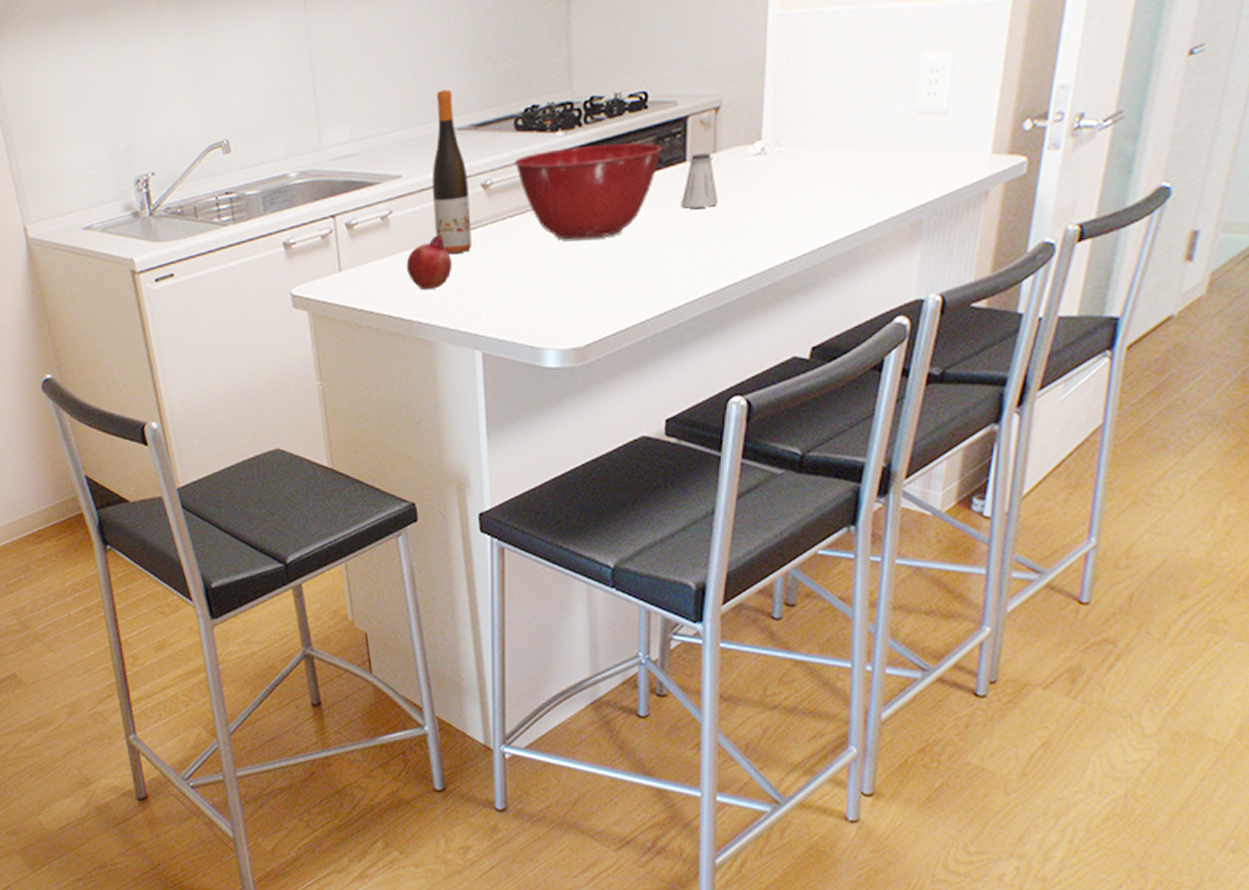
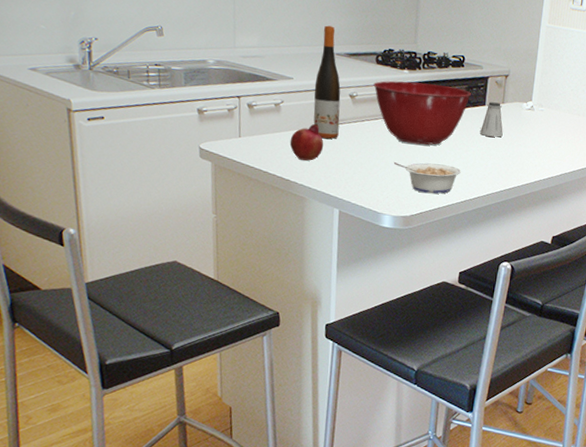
legume: none [553,262,655,310] -> present [393,162,461,194]

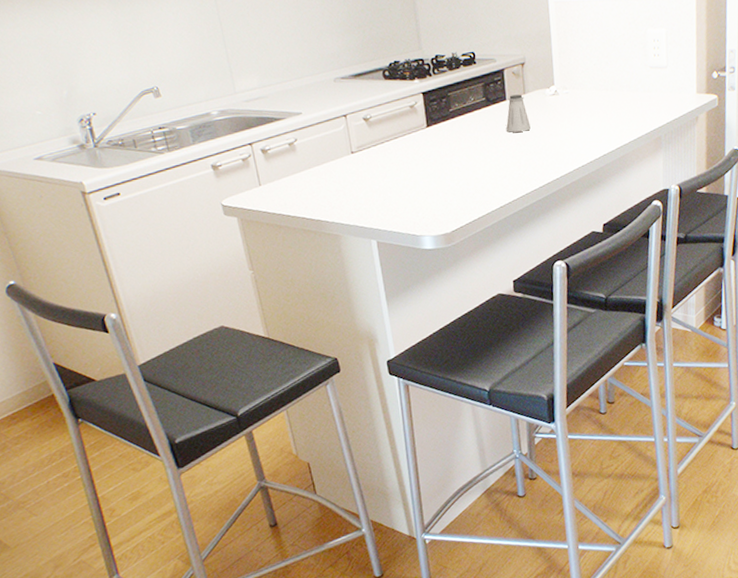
fruit: present [289,123,324,161] -> none [311,155,348,197]
wine bottle: present [313,25,341,139] -> none [323,49,360,170]
mixing bowl: present [373,81,472,145] -> none [385,87,490,157]
legume: present [393,162,461,194] -> none [422,171,494,206]

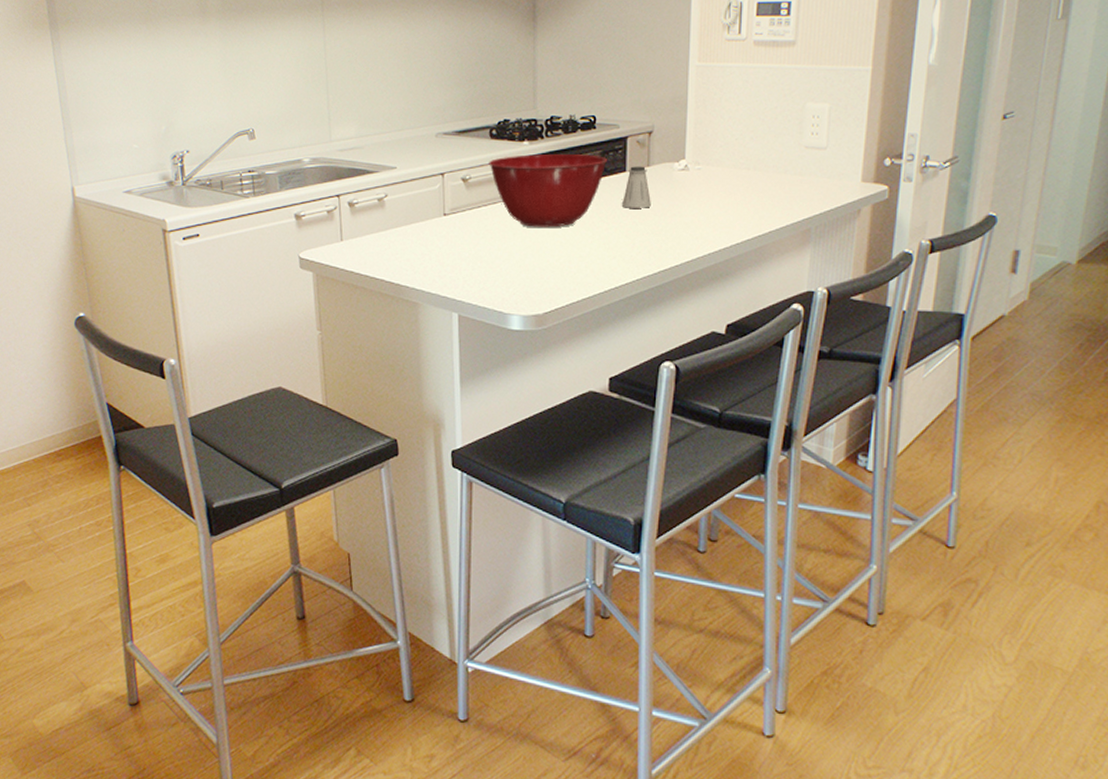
mixing bowl: none [385,87,490,157] -> present [489,154,608,227]

